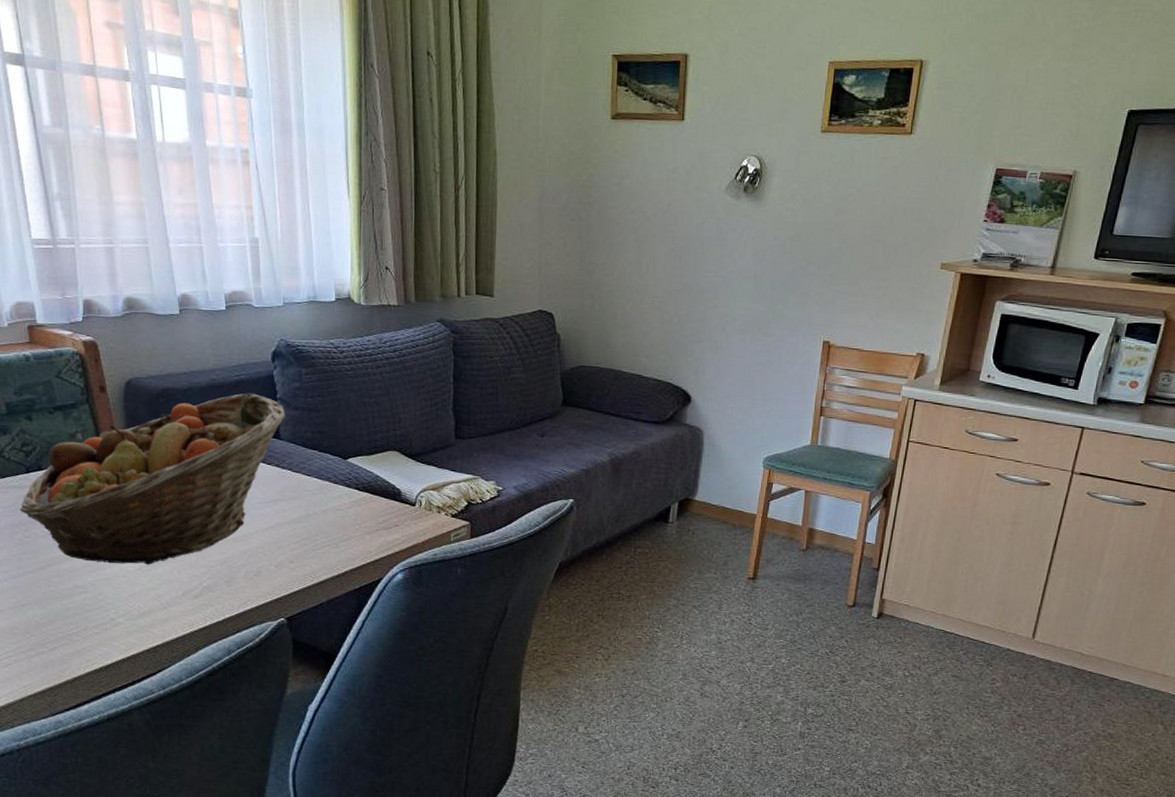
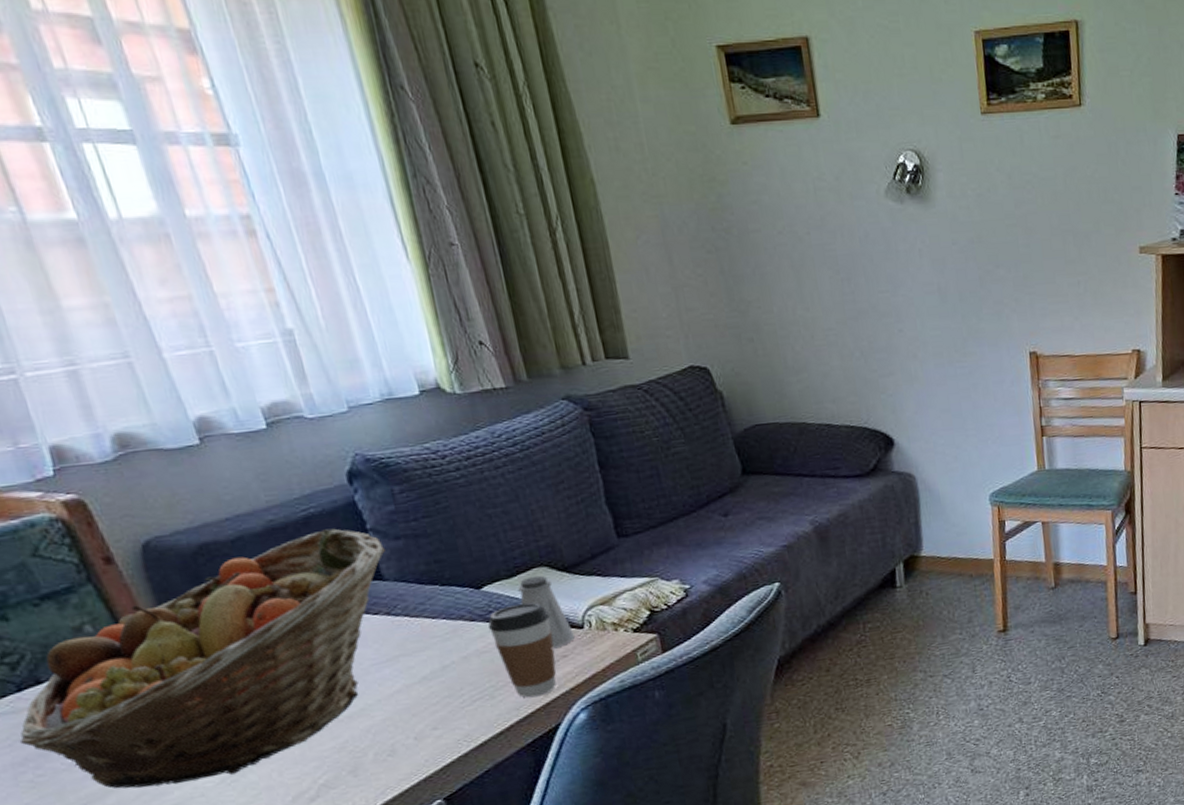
coffee cup: none [345,476,392,554] -> present [487,602,557,698]
saltshaker: none [373,457,407,518] -> present [517,575,575,649]

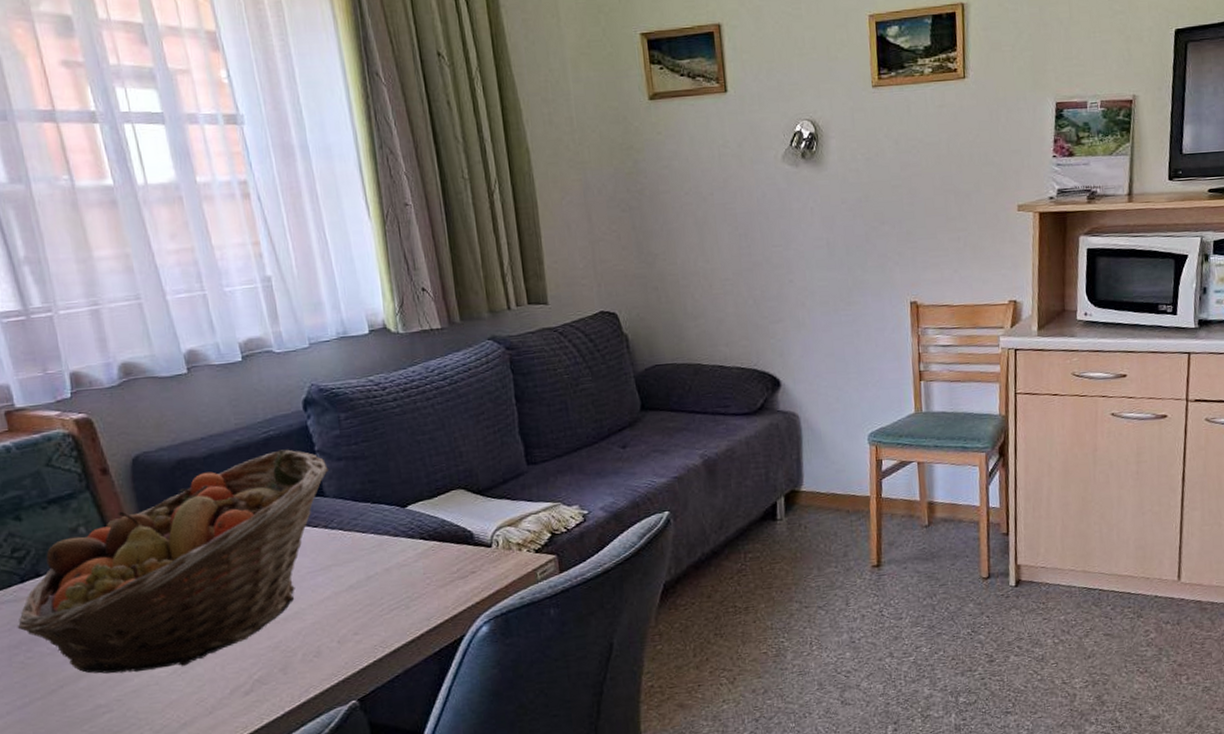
coffee cup: present [487,602,557,698] -> none [408,521,465,610]
saltshaker: present [517,575,575,649] -> none [437,497,483,565]

